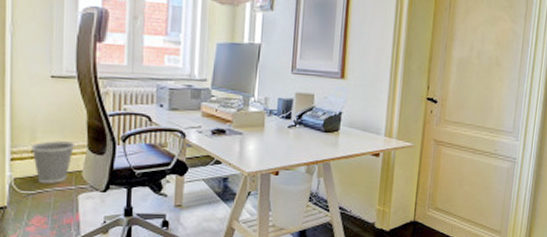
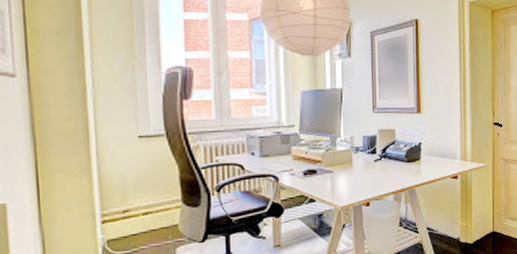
wastebasket: present [31,141,76,184] -> none [123,198,170,243]

